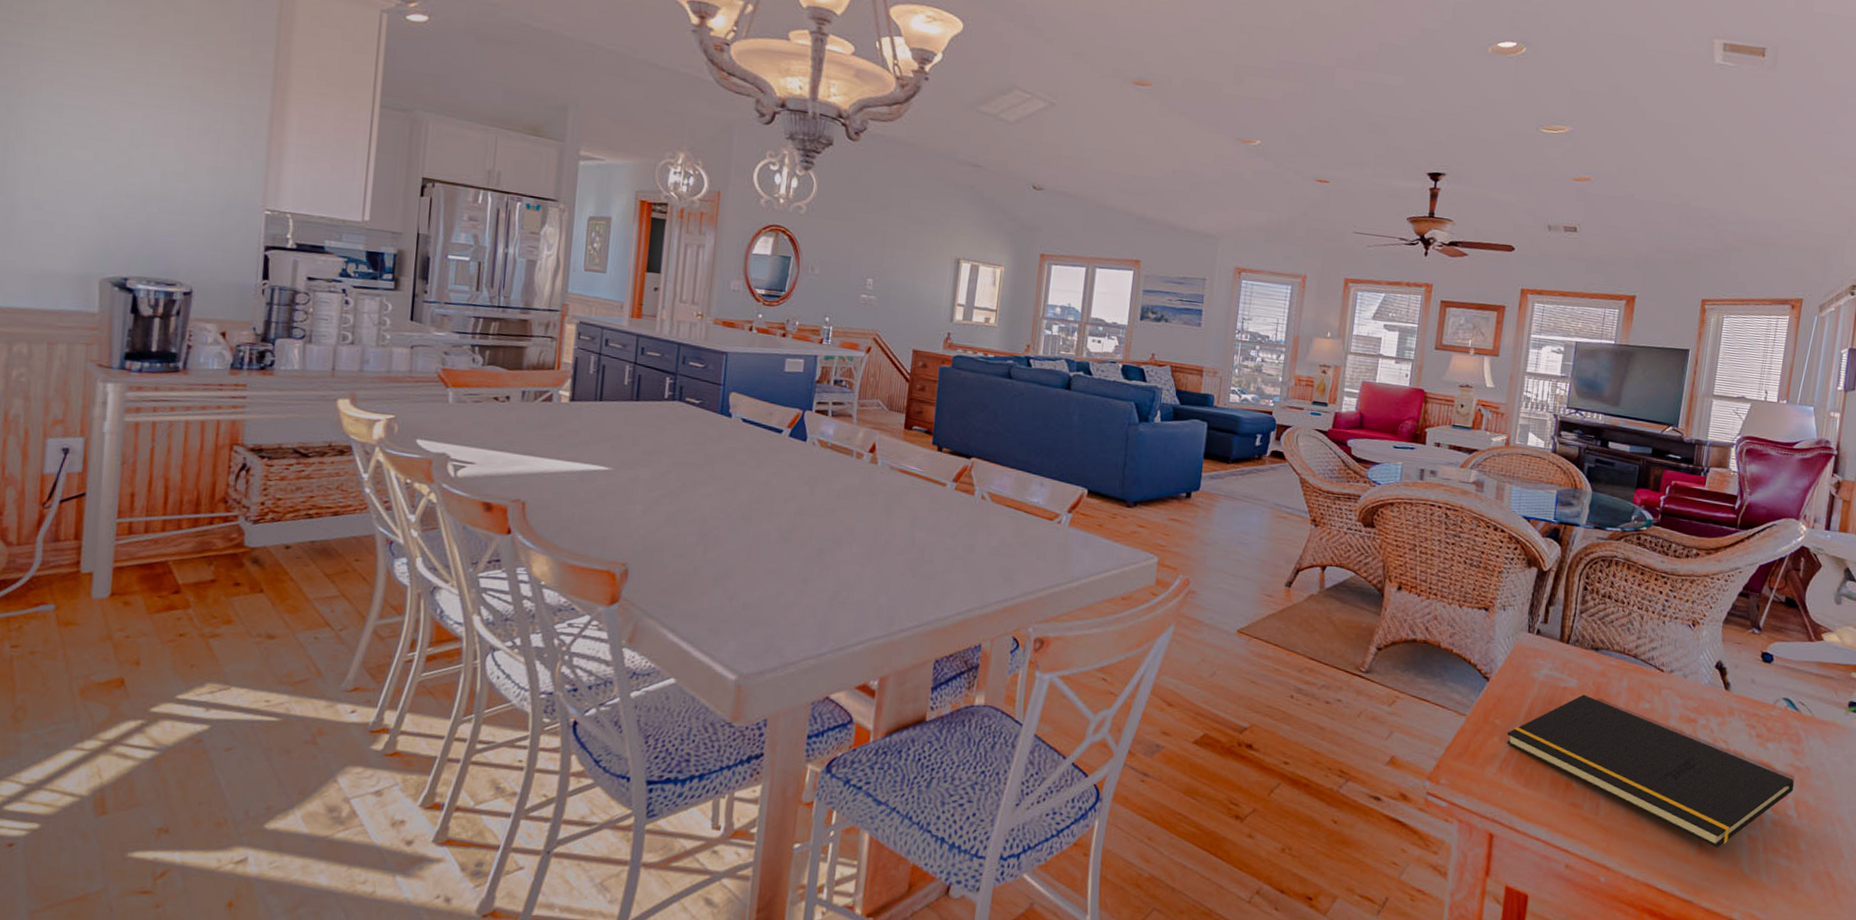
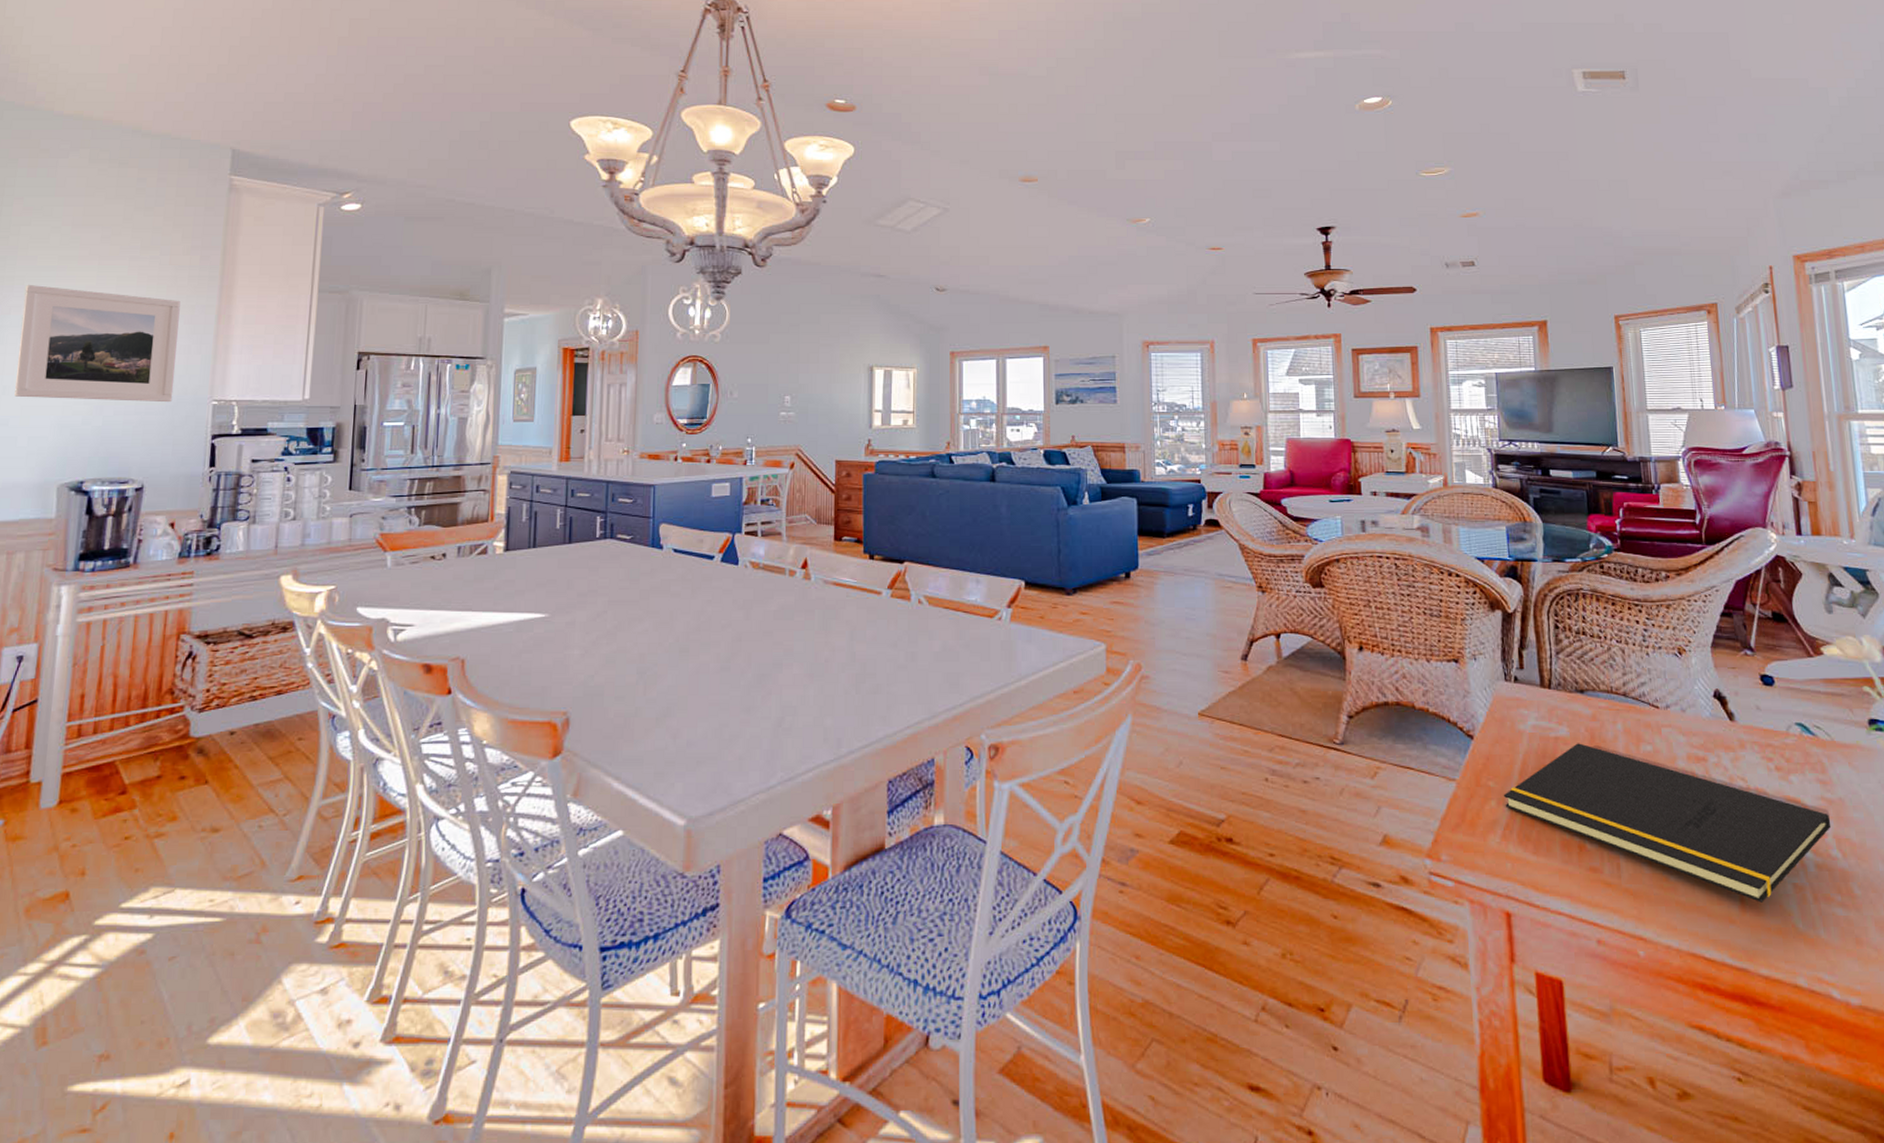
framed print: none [49,58,230,207] -> present [14,284,181,403]

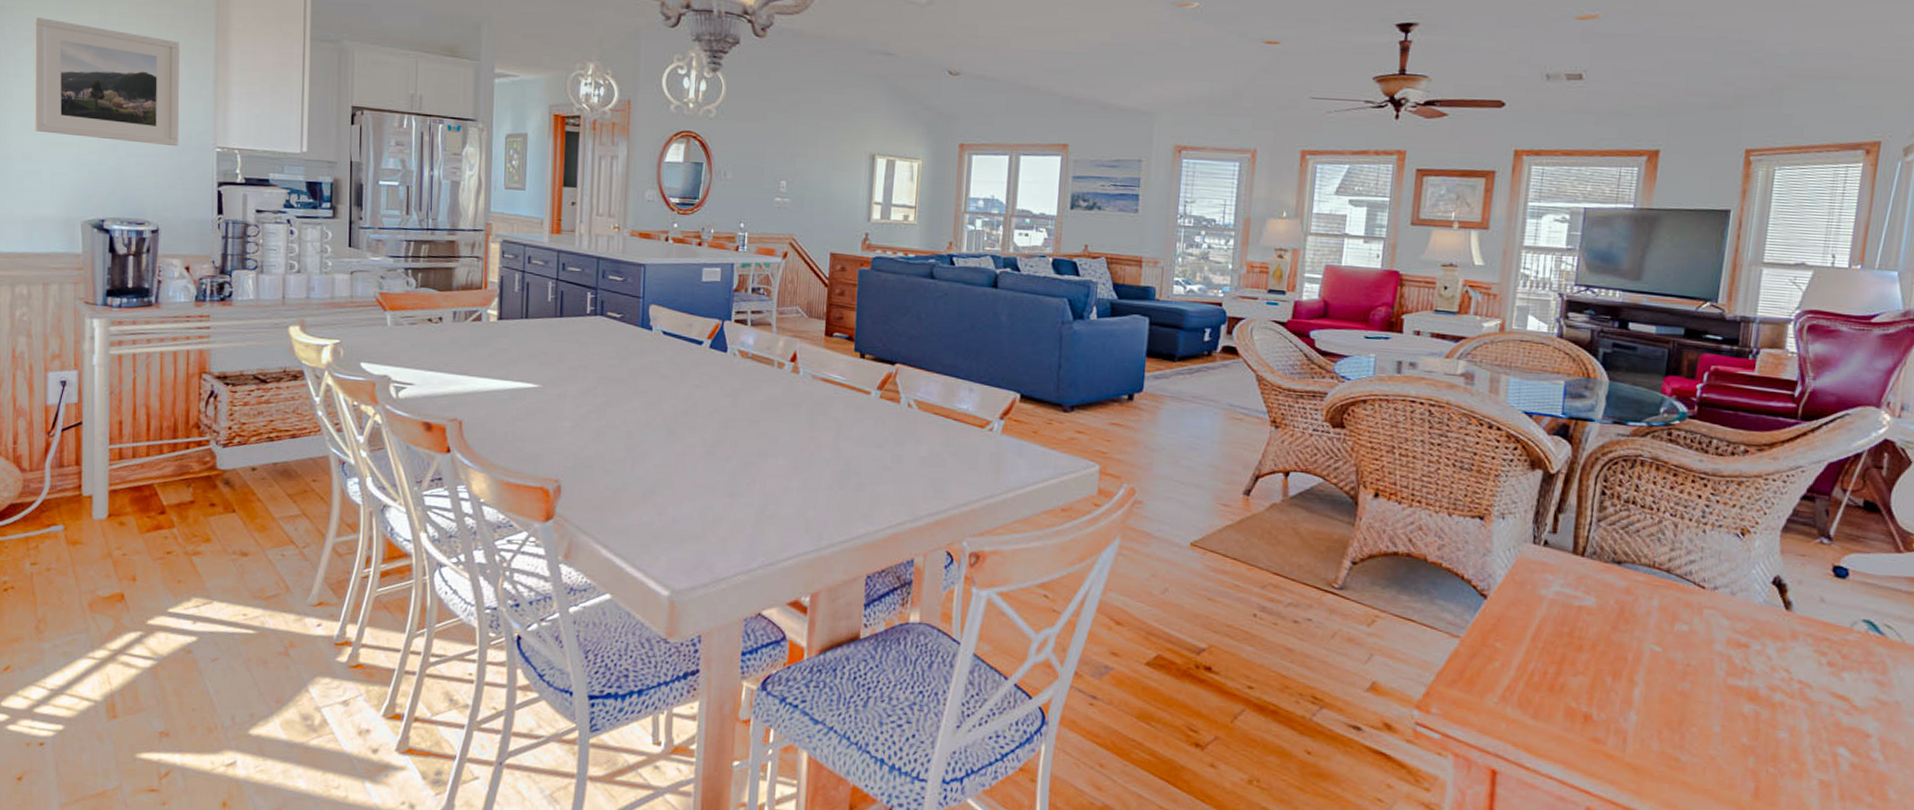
notepad: present [1503,743,1832,903] -> none [1509,614,1880,794]

